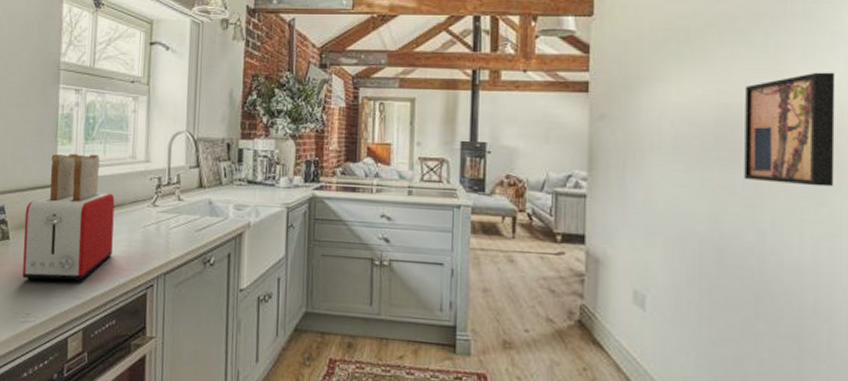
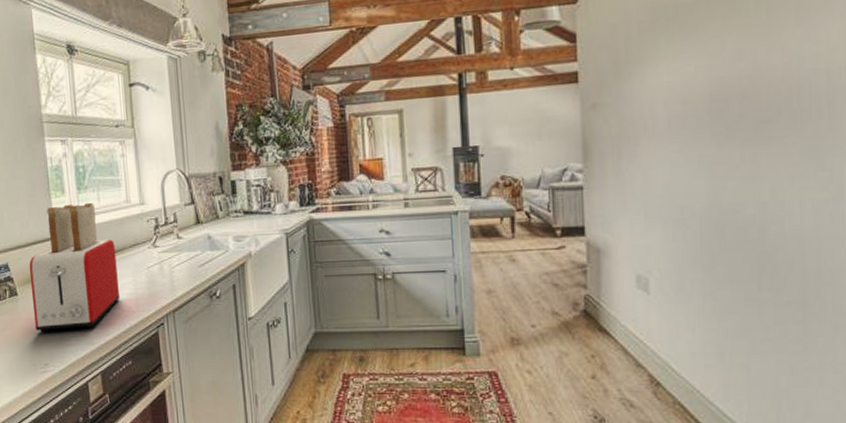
wall art: present [744,72,835,187] -> none [739,32,834,153]

